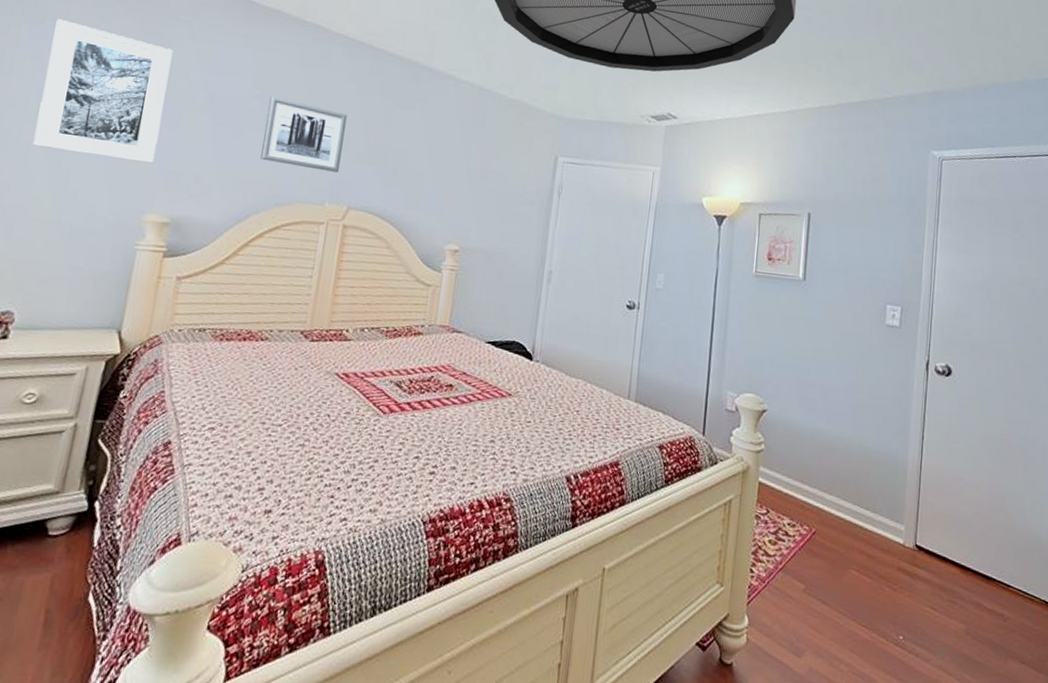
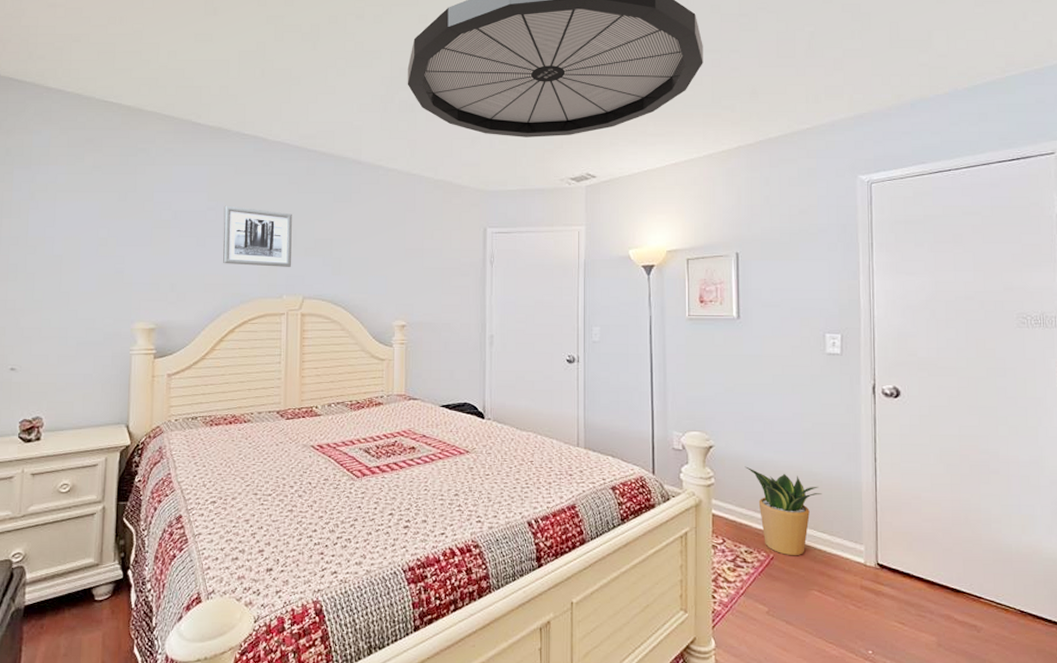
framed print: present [33,18,173,163] -> none [36,162,138,278]
potted plant: none [796,434,870,533] -> present [744,466,823,556]

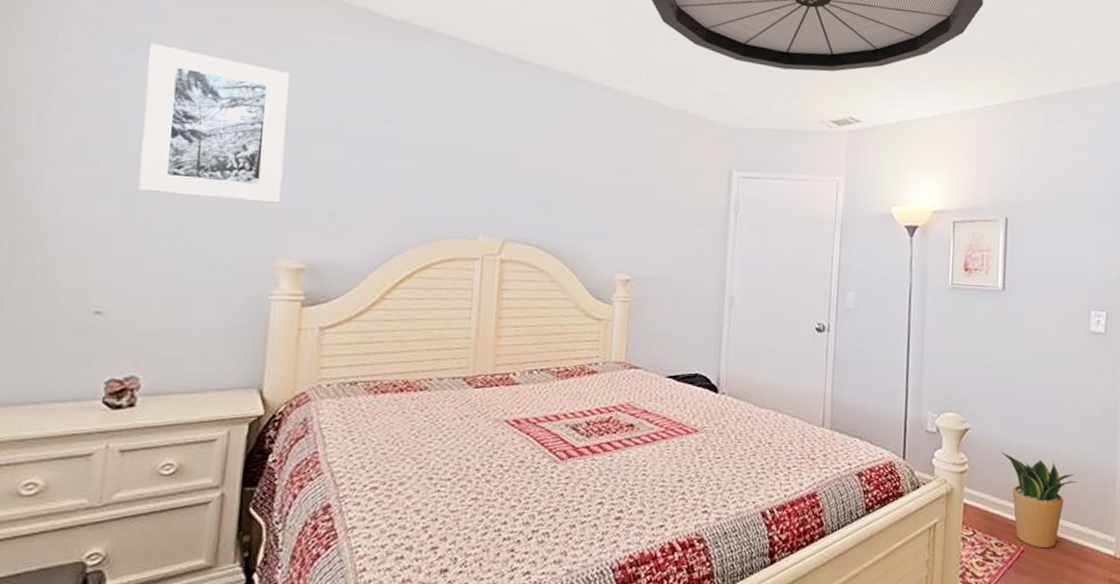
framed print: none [36,162,138,278] -> present [138,43,290,203]
wall art: present [223,205,292,267] -> none [401,119,495,202]

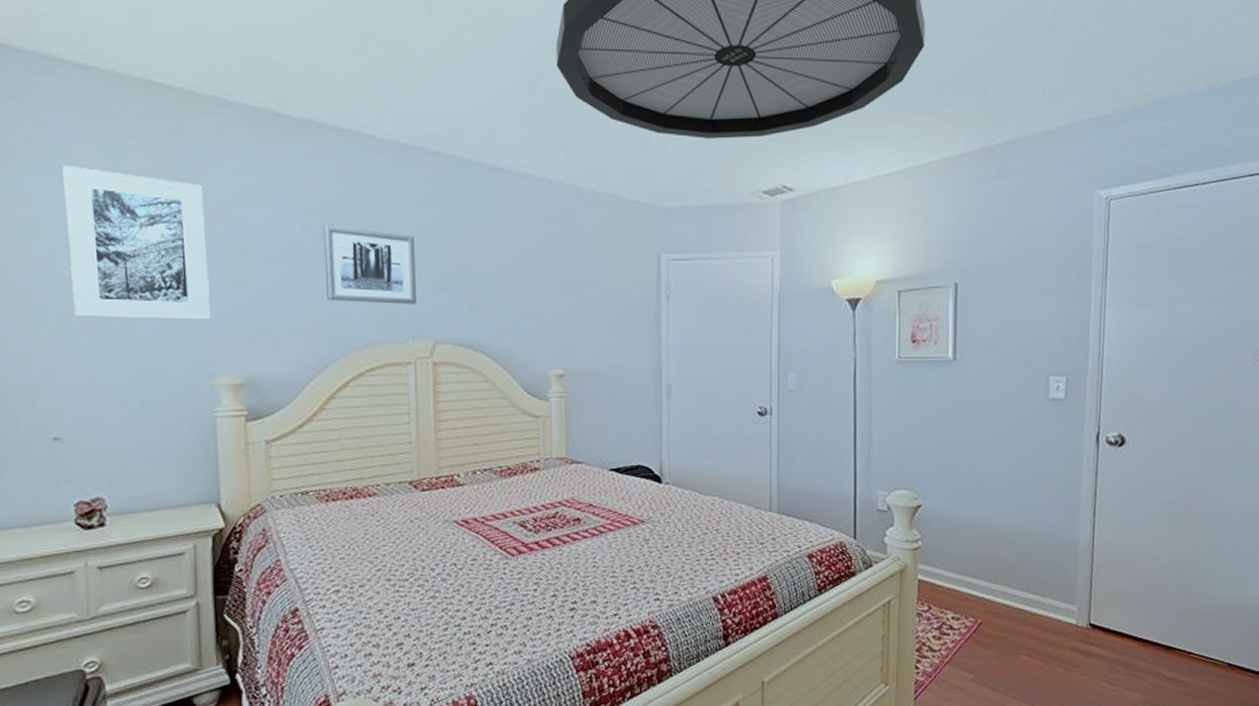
wall art: none [401,119,495,202] -> present [323,224,416,304]
potted plant: present [1000,451,1078,549] -> none [955,526,1037,621]

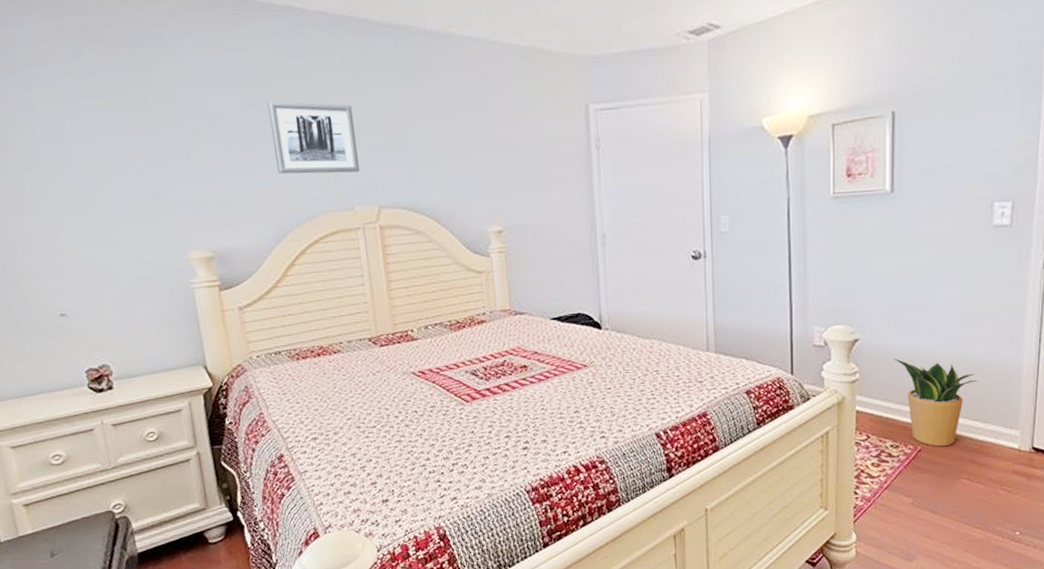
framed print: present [62,164,211,320] -> none [32,63,178,205]
potted plant: none [955,526,1037,621] -> present [893,358,979,447]

